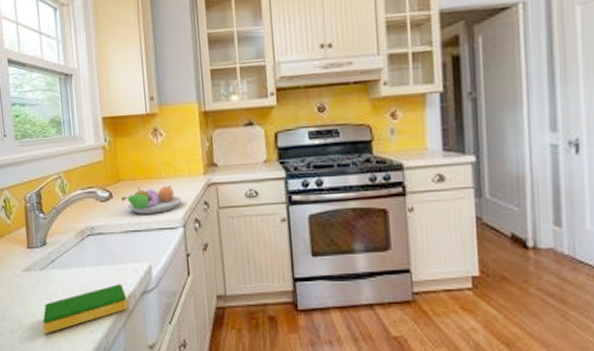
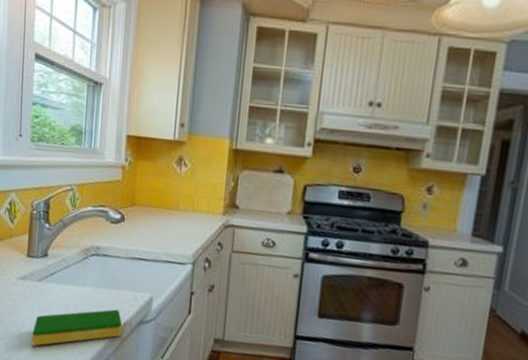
fruit bowl: present [121,186,182,214] -> none [133,215,196,246]

